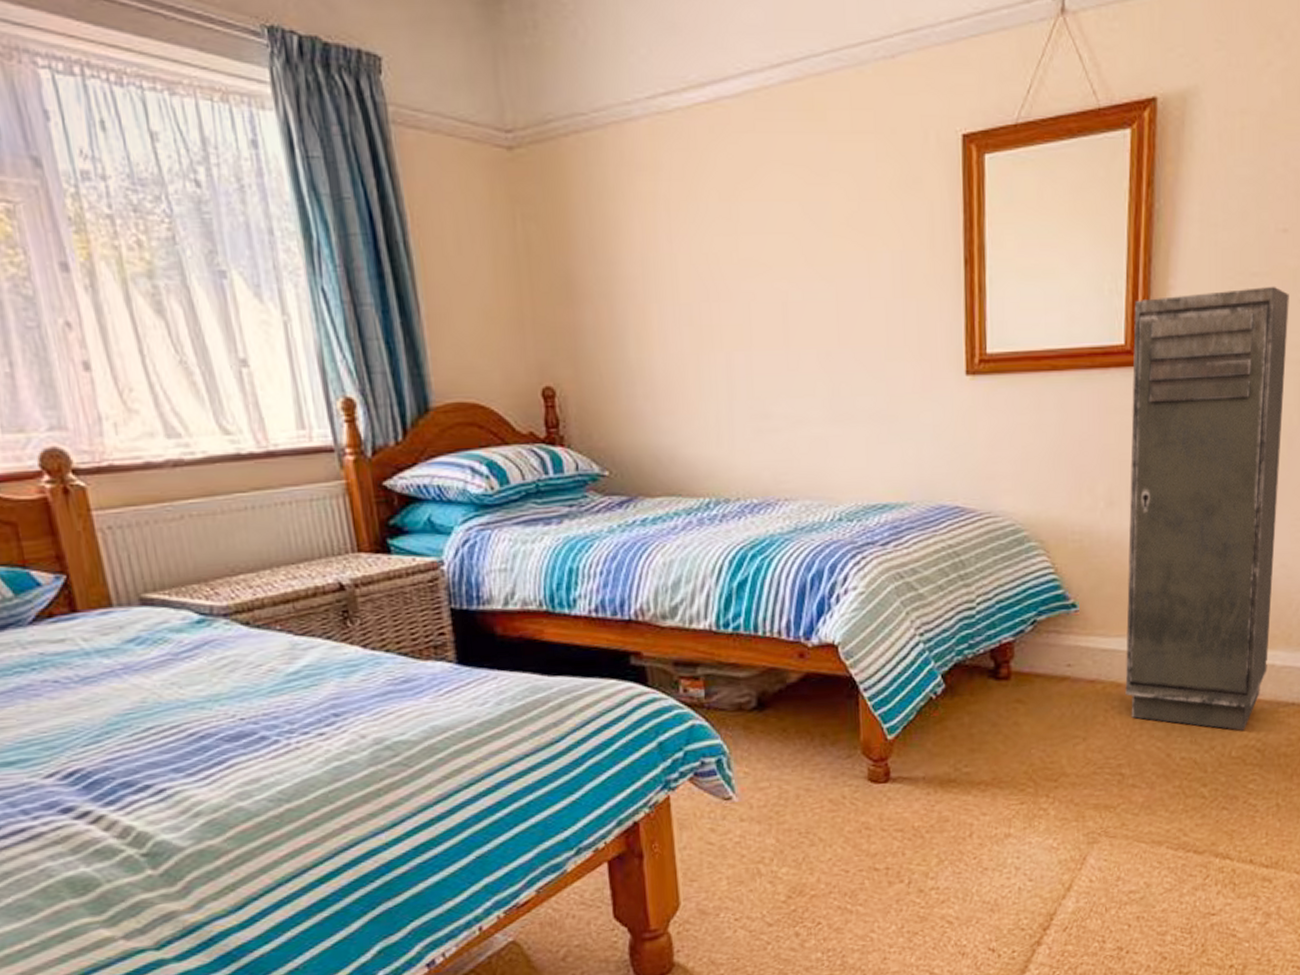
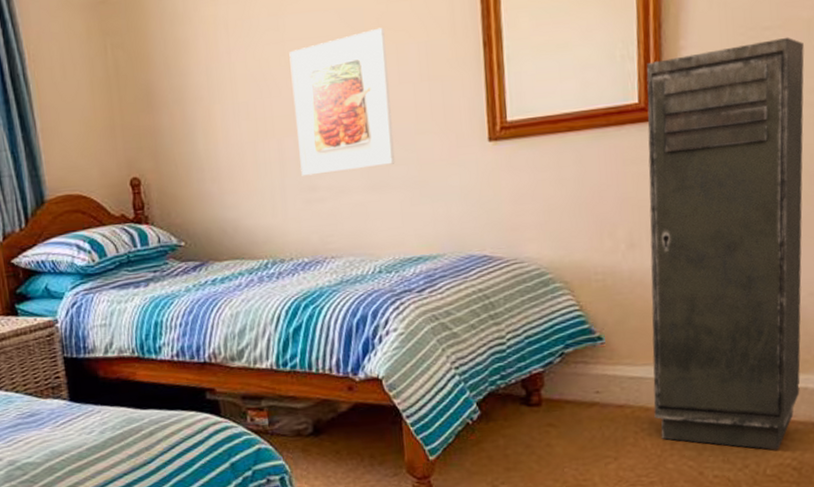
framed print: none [743,229,862,400] -> present [289,27,395,176]

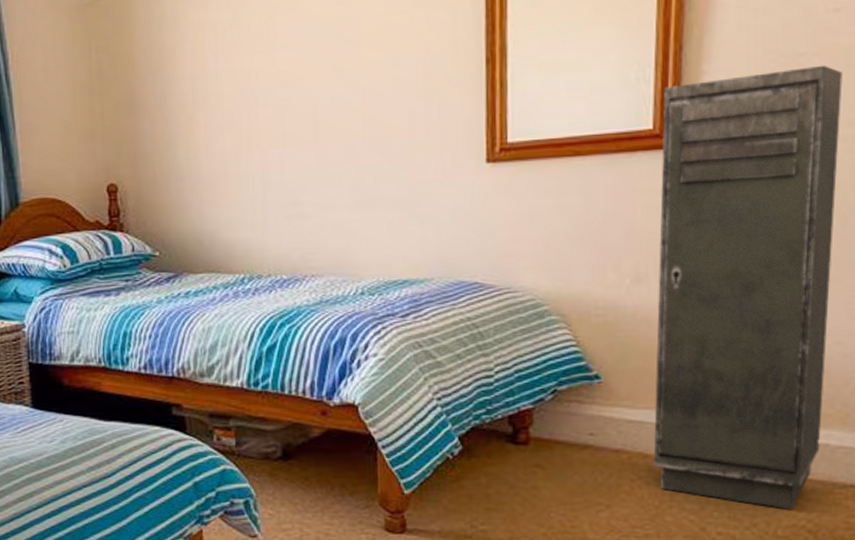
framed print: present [289,27,395,176] -> none [279,40,385,190]

